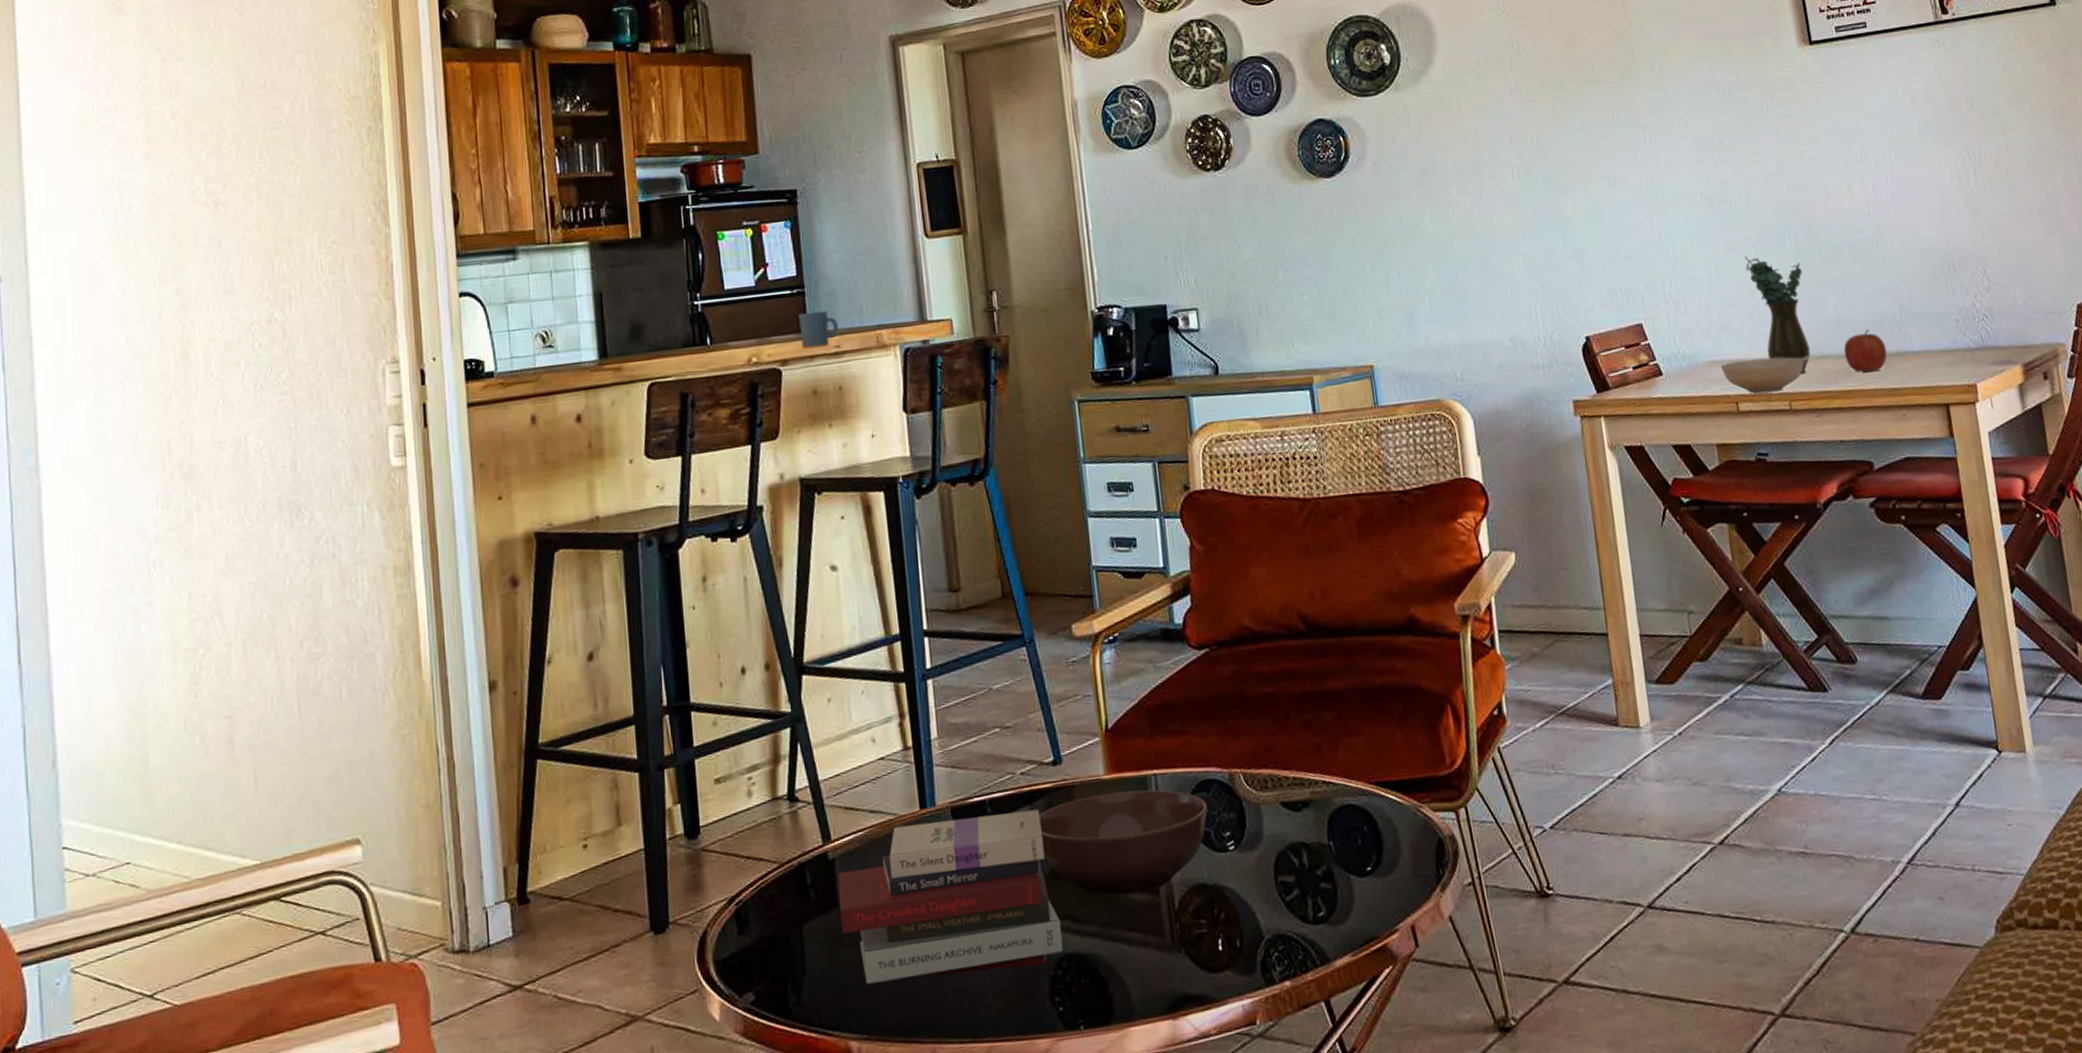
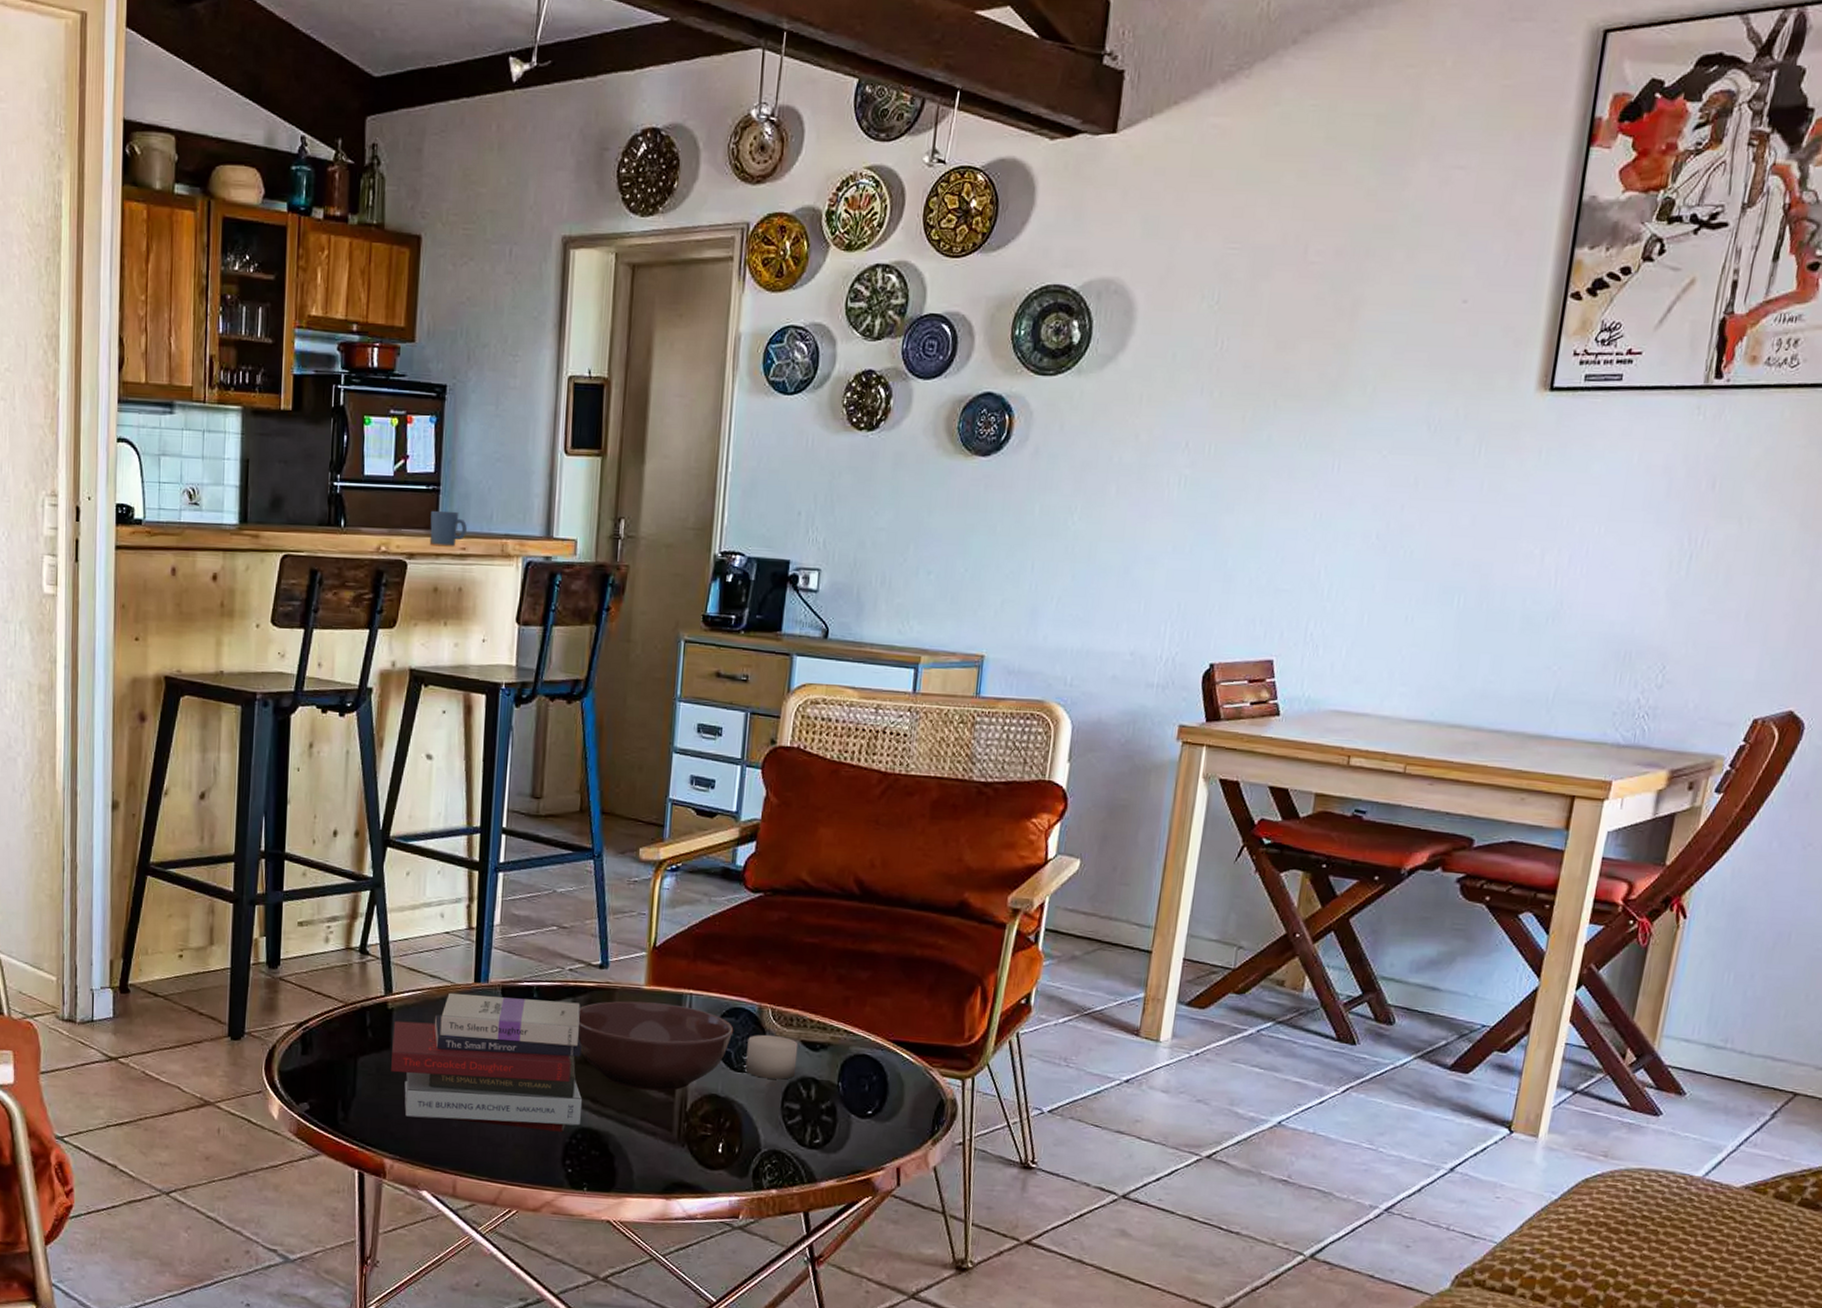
candle: none [1225,802,1283,854] -> present [745,1034,798,1080]
bowl: present [1720,357,1804,394] -> none [1342,715,1434,753]
vase: present [1744,255,1811,373] -> none [1396,608,1463,739]
fruit: present [1843,329,1888,373] -> none [1478,706,1527,751]

